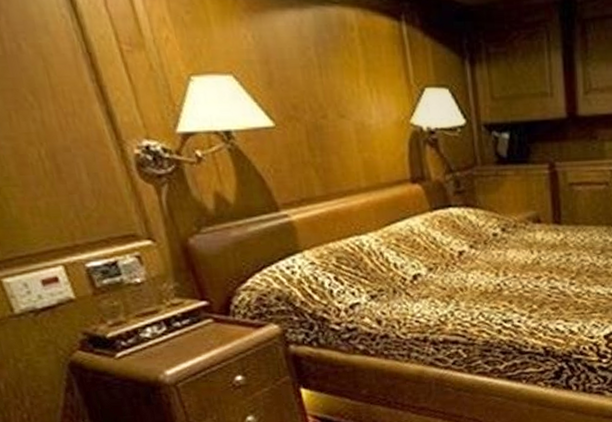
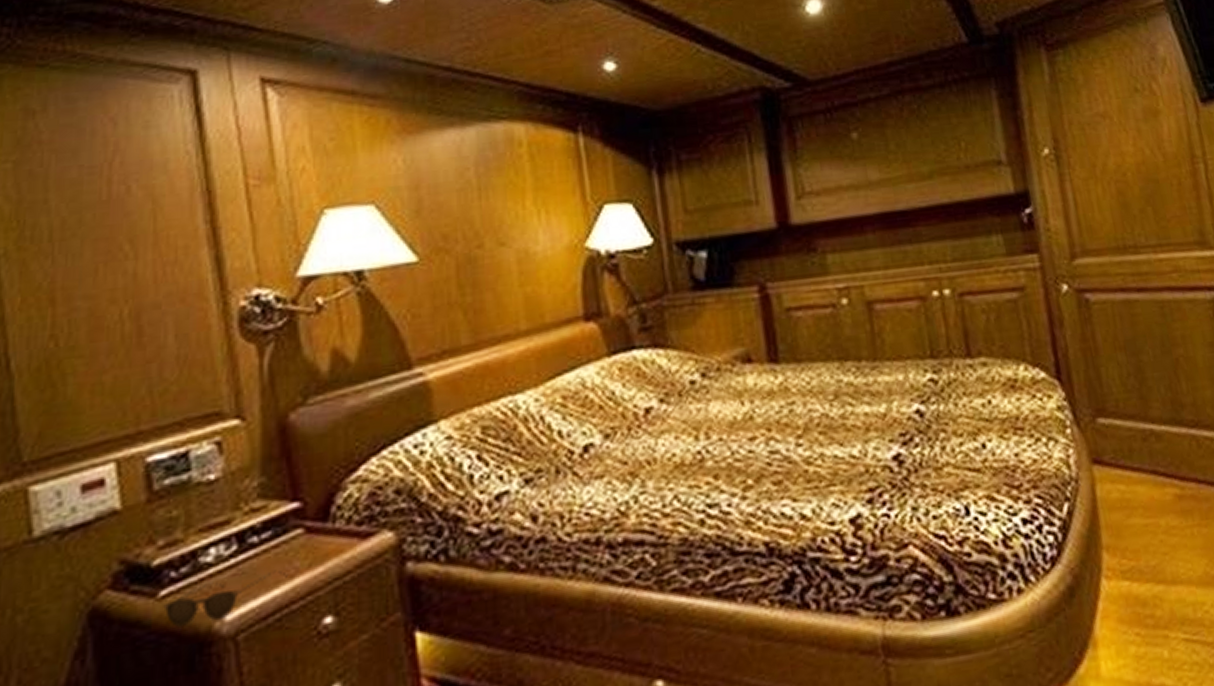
sunglasses: none [121,345,207,376] -> present [163,570,289,627]

